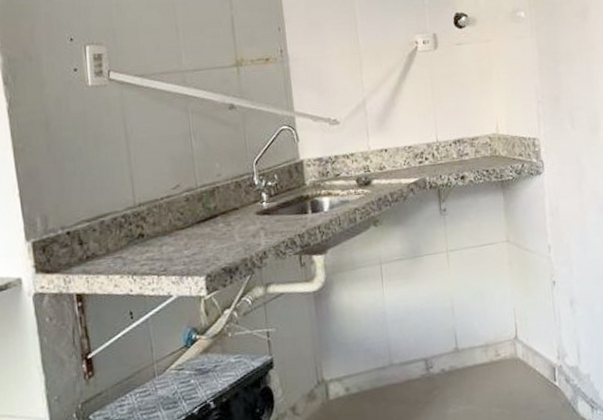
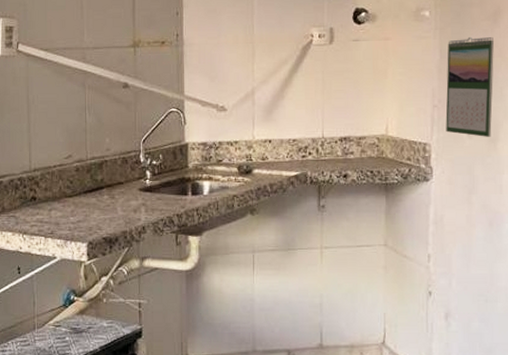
calendar: none [544,33,593,128] -> present [446,36,494,137]

